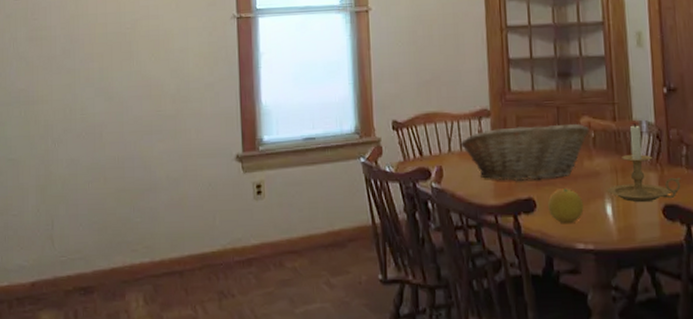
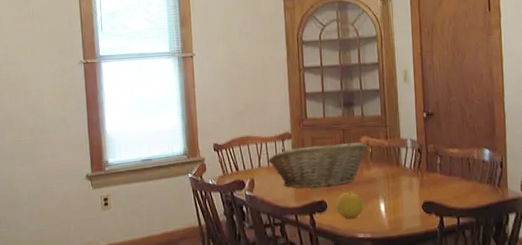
candle holder: present [607,123,682,203] -> none [381,141,437,201]

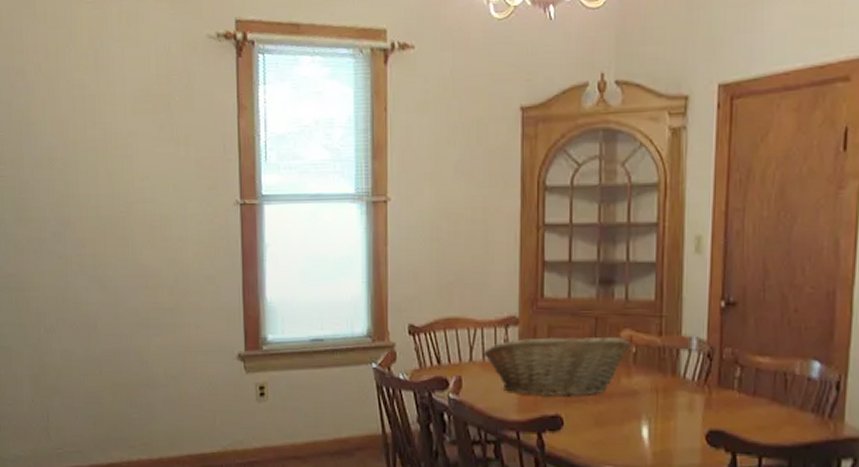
fruit: present [335,192,364,220] -> none [575,407,617,445]

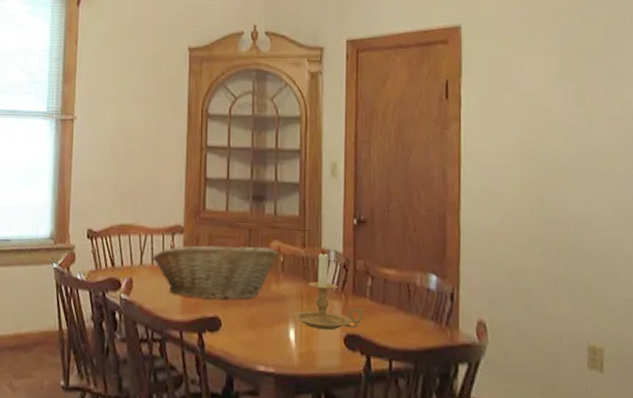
candle holder: none [645,340,732,427] -> present [292,252,365,331]

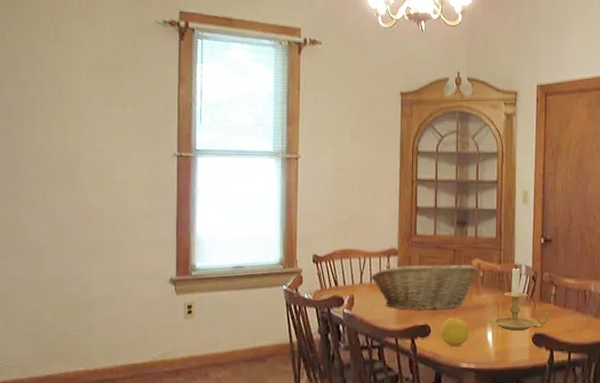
fruit: none [232,310,268,346] -> present [439,318,470,347]

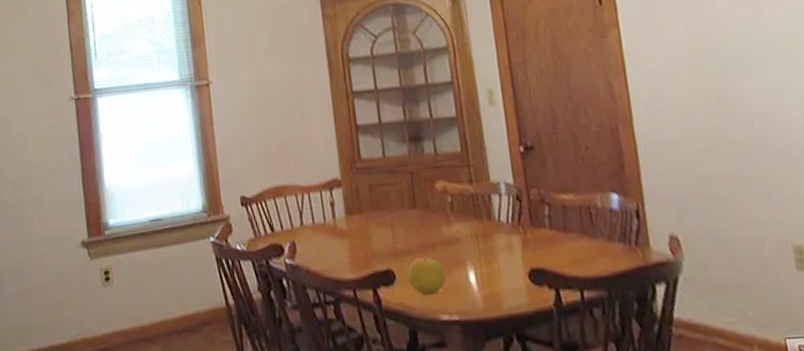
fruit basket: present [370,264,479,311] -> none [312,188,446,253]
candle holder: present [490,267,550,331] -> none [469,185,546,268]

